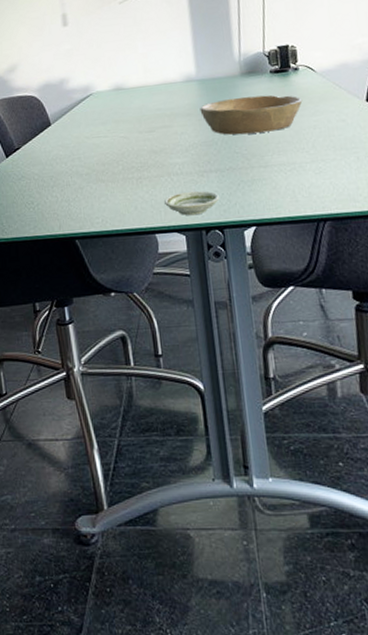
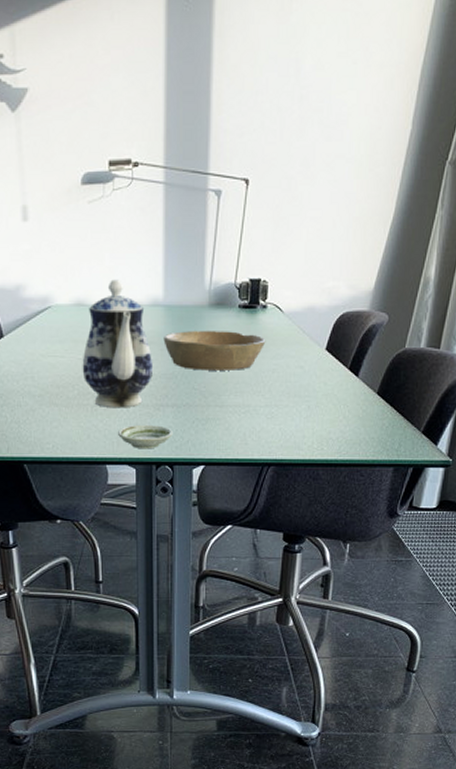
teapot: none [124,63,193,179] -> present [82,279,152,407]

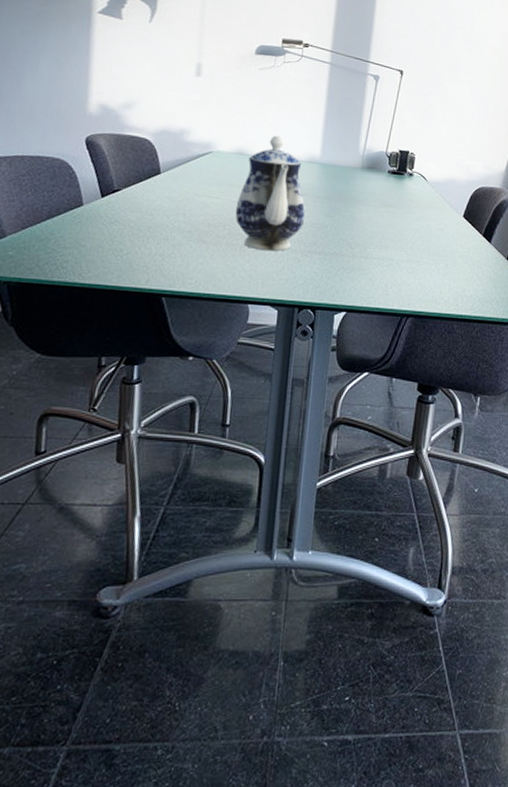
saucer: present [118,424,172,449] -> none [264,267,318,293]
bowl: present [163,331,266,371] -> none [317,187,411,227]

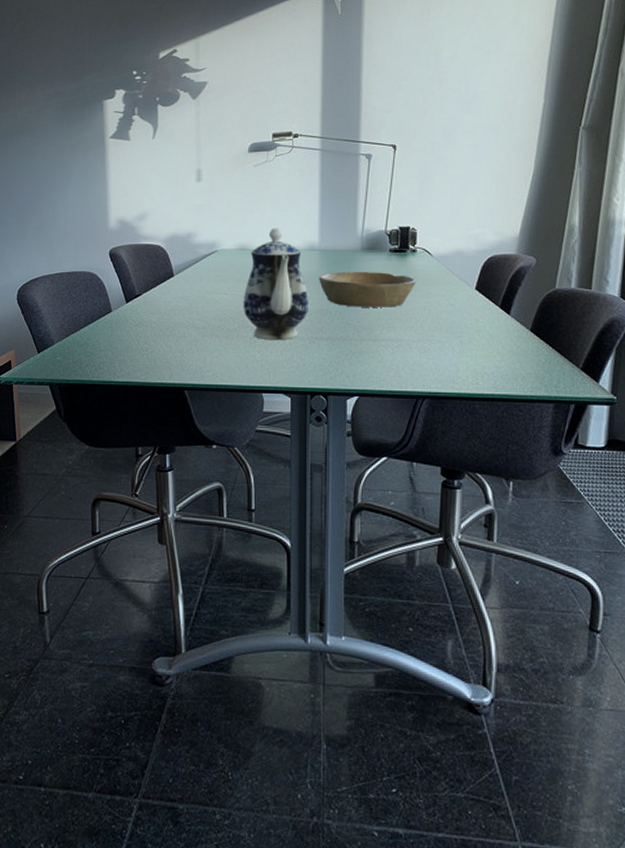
bowl: none [317,187,411,227] -> present [319,272,417,307]

